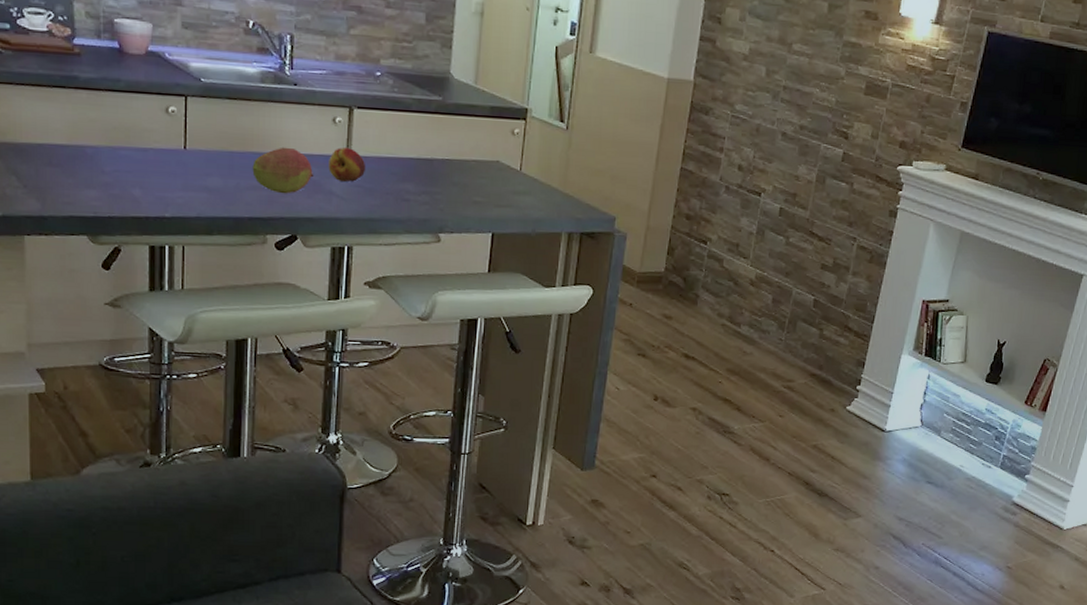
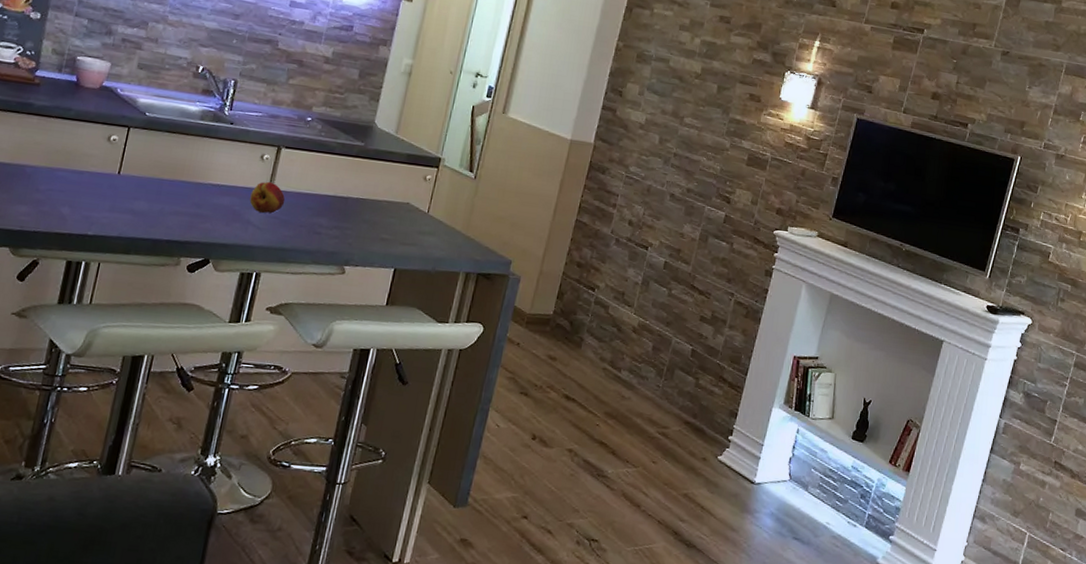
fruit: present [252,147,314,194] -> none [178,178,236,221]

